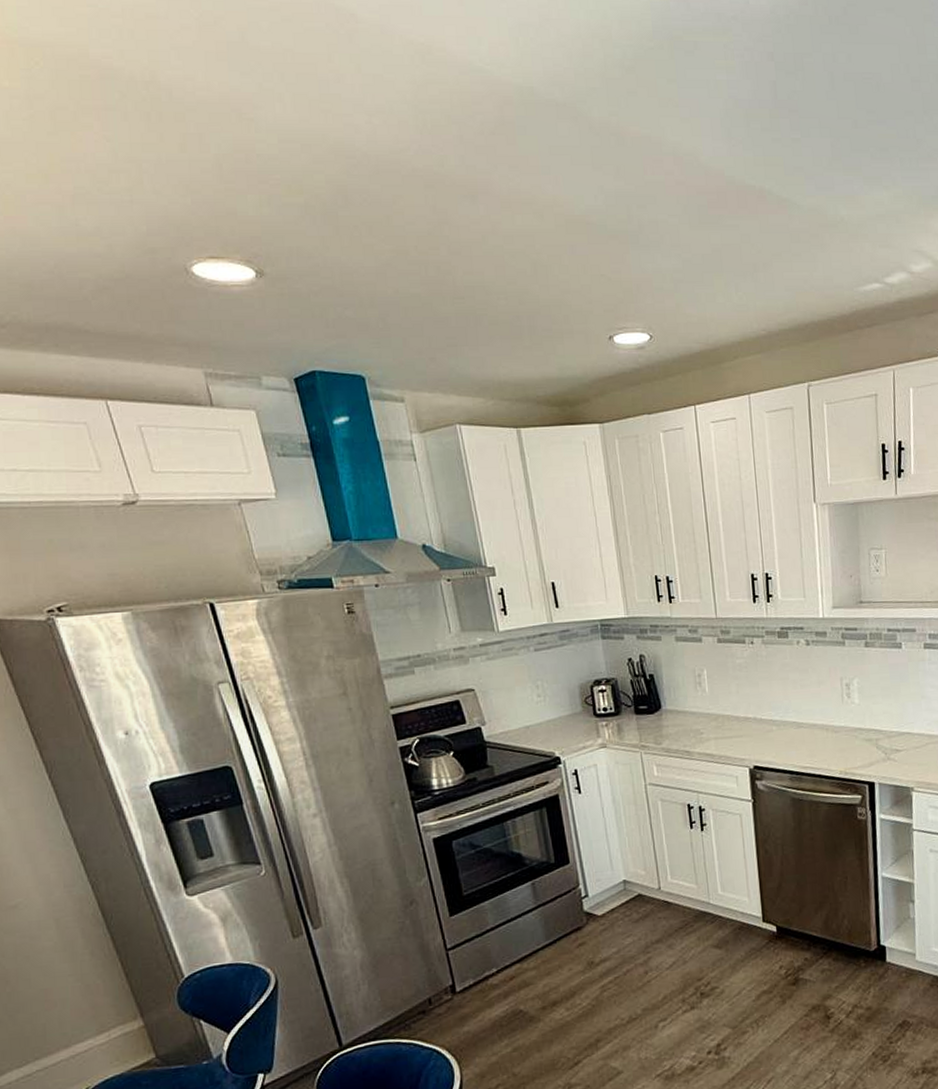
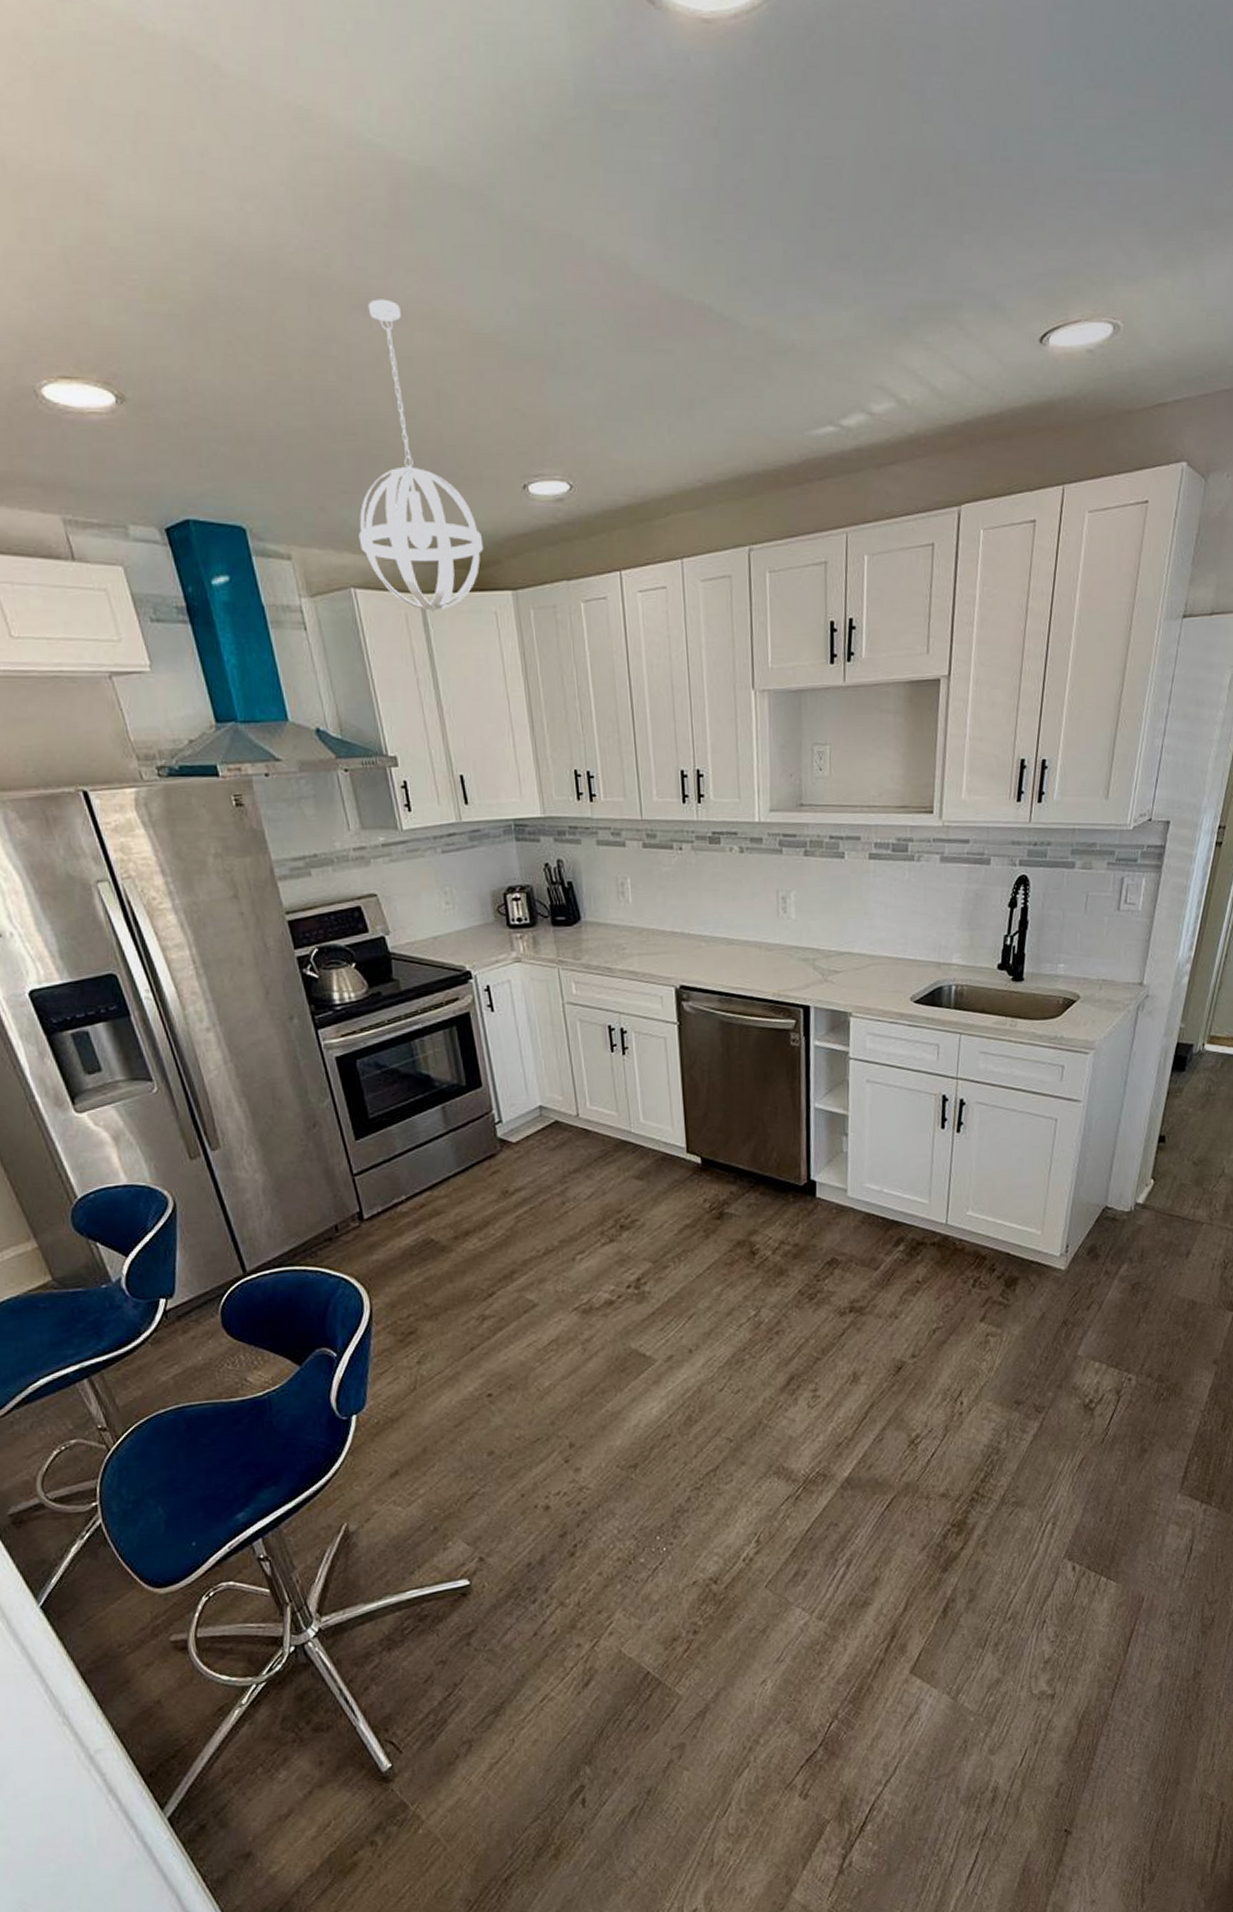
pendant light: none [464,190,574,443] -> present [358,299,484,612]

